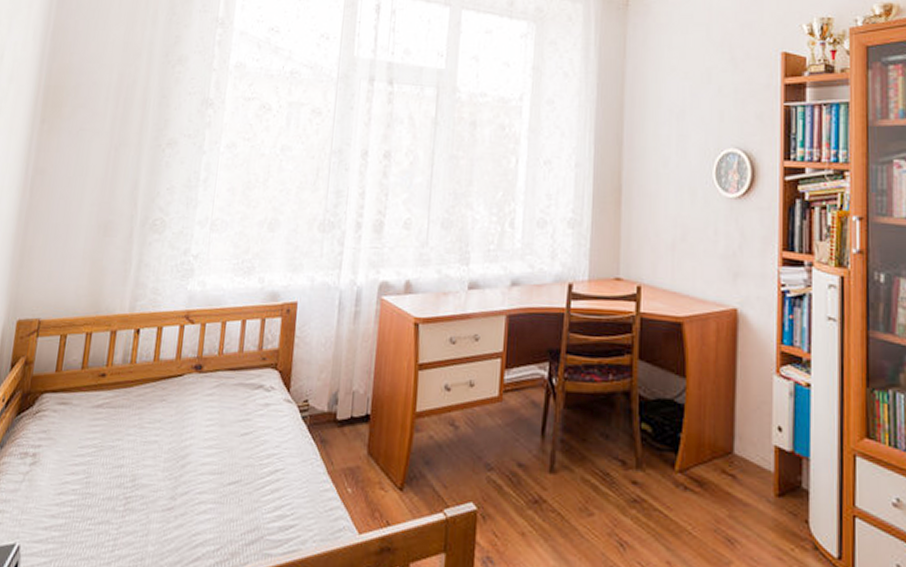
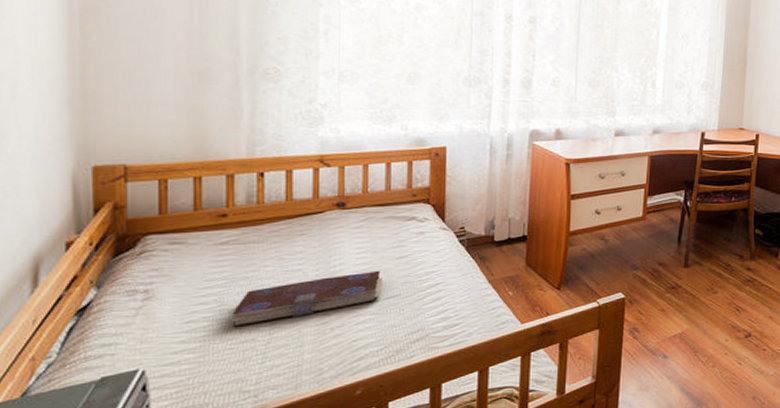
book: none [92,448,226,504] -> present [230,270,382,327]

